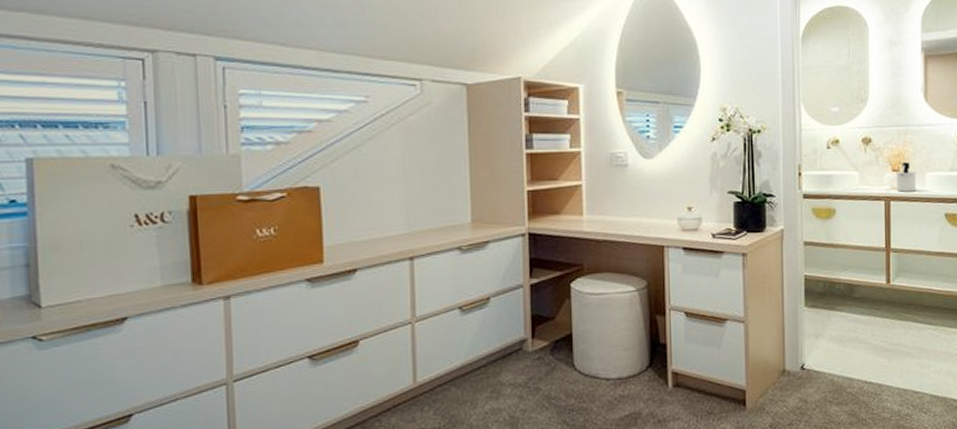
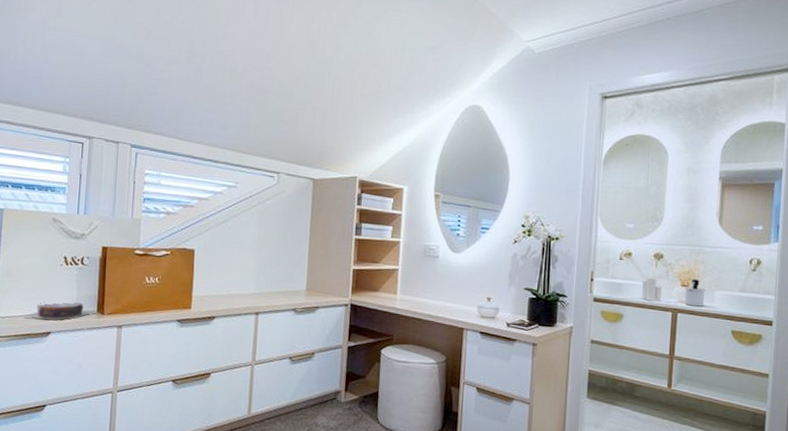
jewelry box: none [77,272,192,303] -> present [19,302,97,321]
candle: none [852,164,873,191] -> present [641,276,662,301]

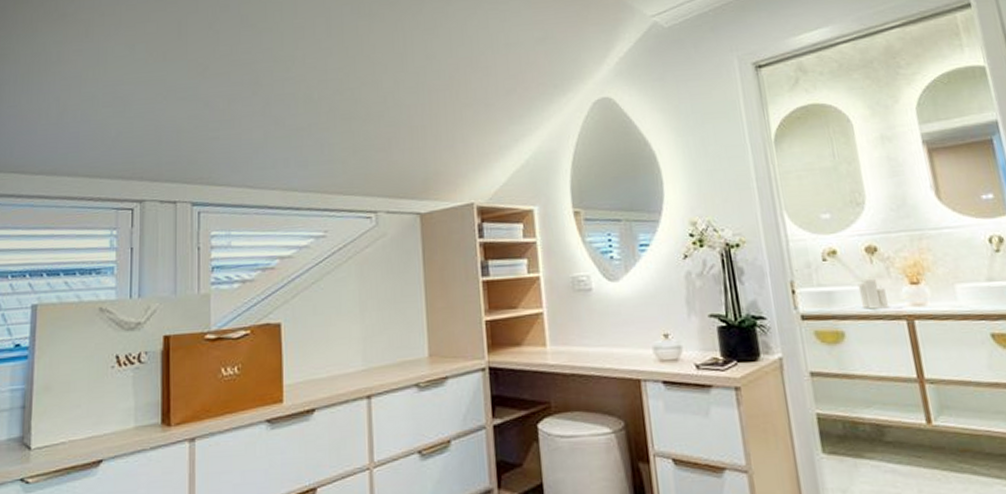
jewelry box: present [19,302,97,321] -> none [61,413,162,445]
soap dispenser: present [684,279,706,307] -> none [915,272,946,309]

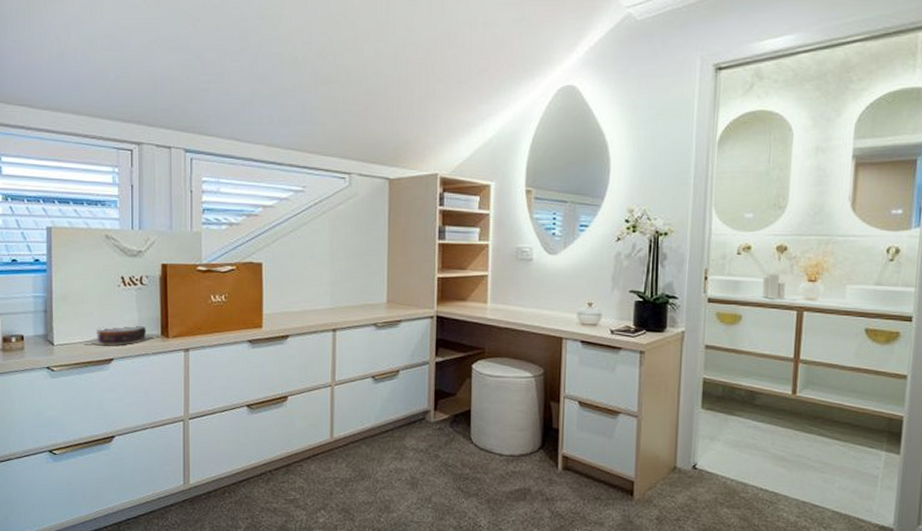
jewelry box: none [61,413,162,445] -> present [78,325,161,347]

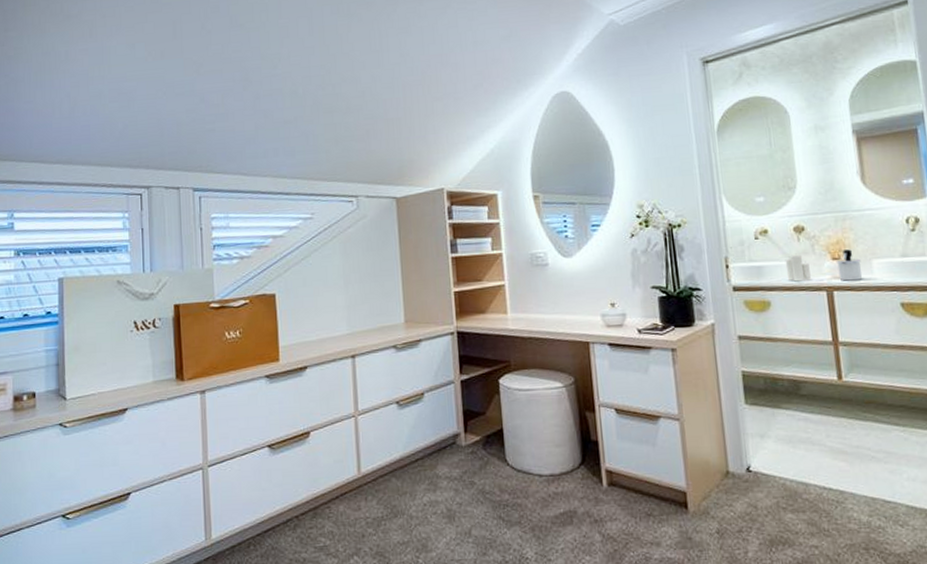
jewelry box: present [78,325,161,347] -> none [91,370,176,396]
soap dispenser: none [811,273,836,303] -> present [837,249,863,281]

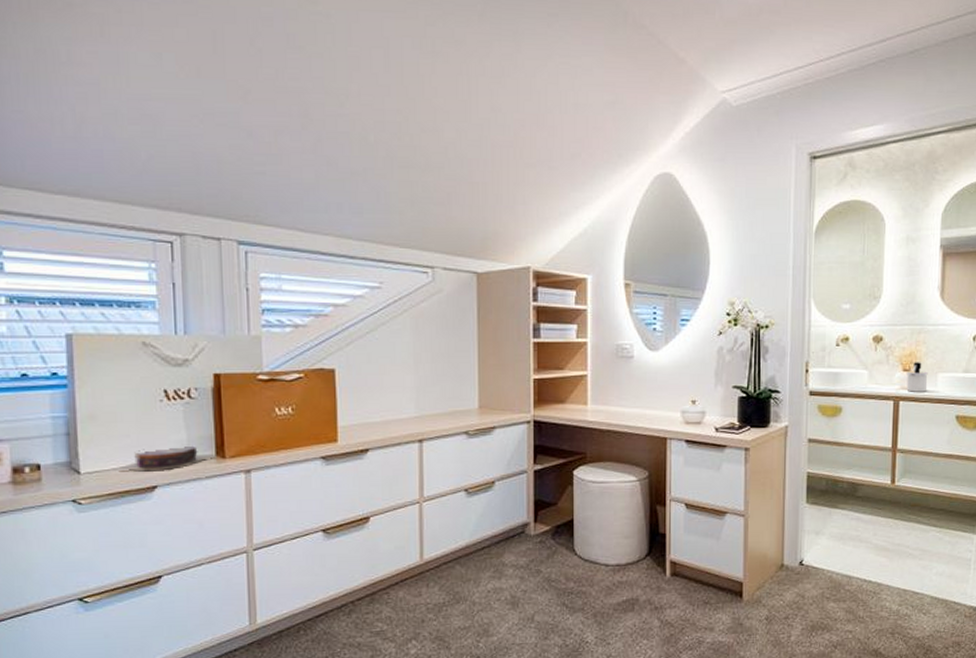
jewelry box: none [91,370,176,396] -> present [112,445,216,472]
candle: present [785,253,811,282] -> none [860,362,882,390]

